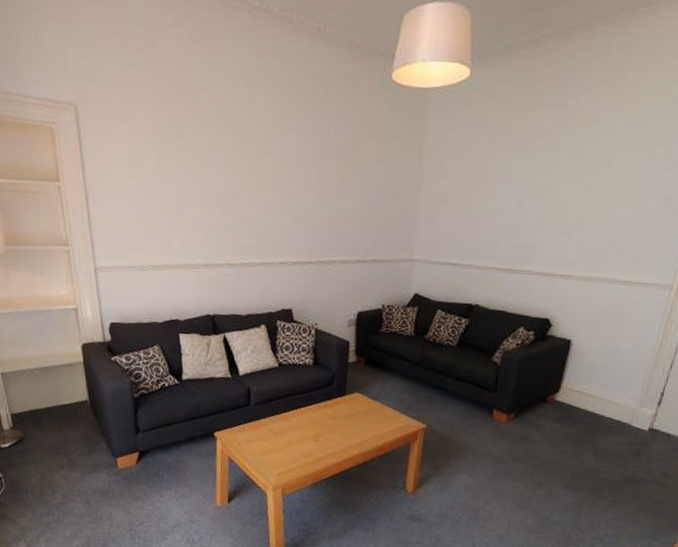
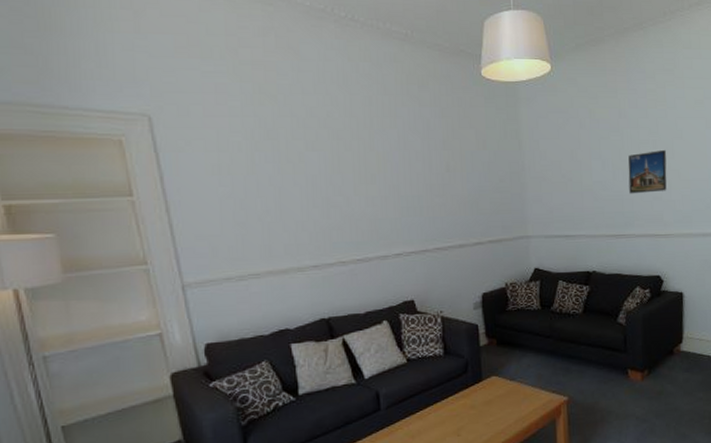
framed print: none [533,178,587,227] -> present [628,149,667,194]

